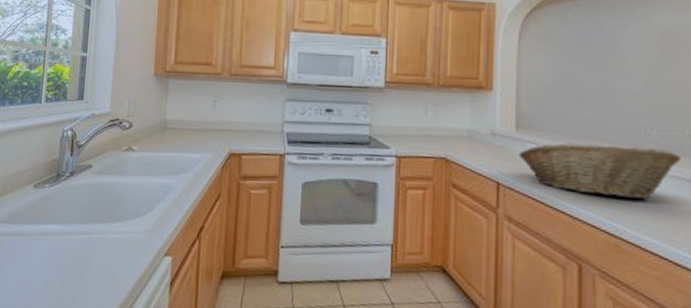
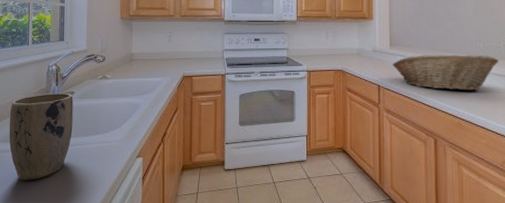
plant pot: none [10,165,91,274] -> present [9,92,73,180]

